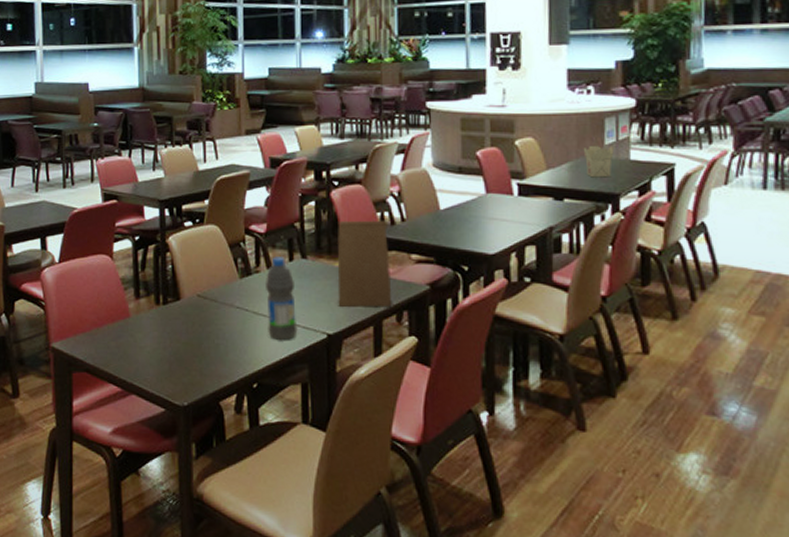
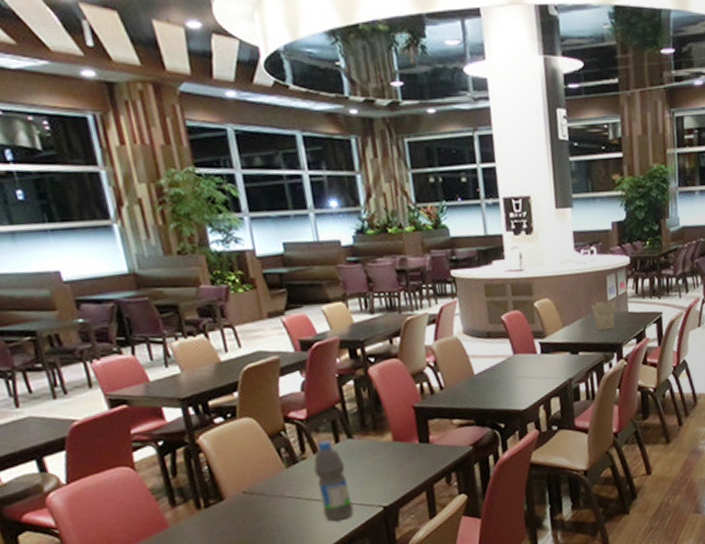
paper bag: present [337,220,393,308] -> none [379,390,441,480]

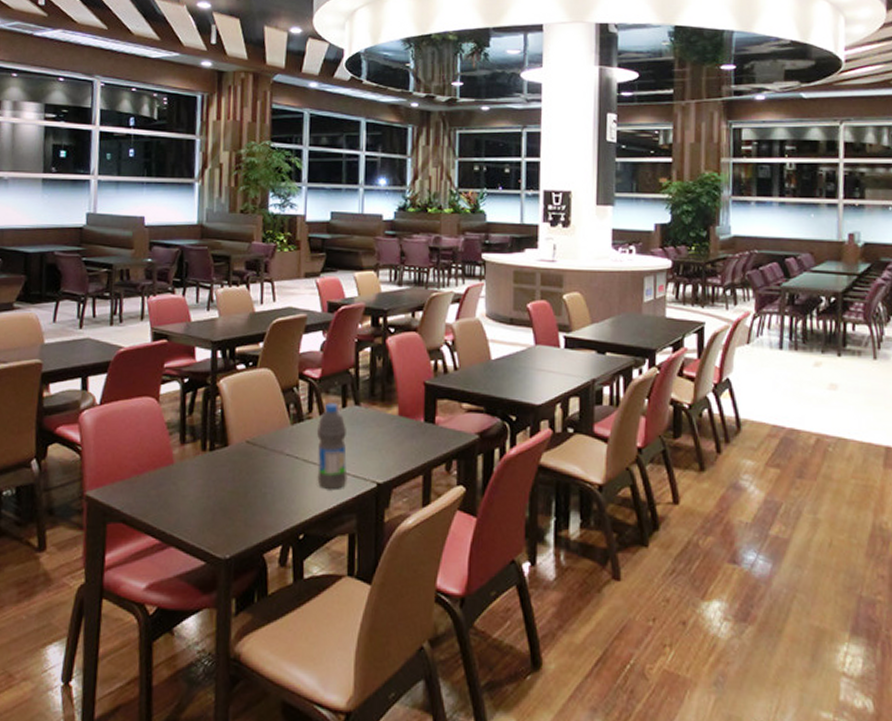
takeout container: present [591,301,616,331] -> none [624,302,652,334]

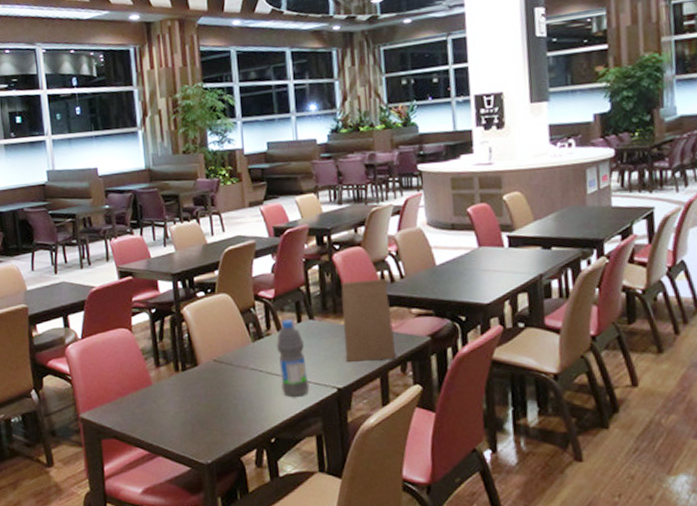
paper bag: none [389,368,443,457] -> present [341,278,397,363]

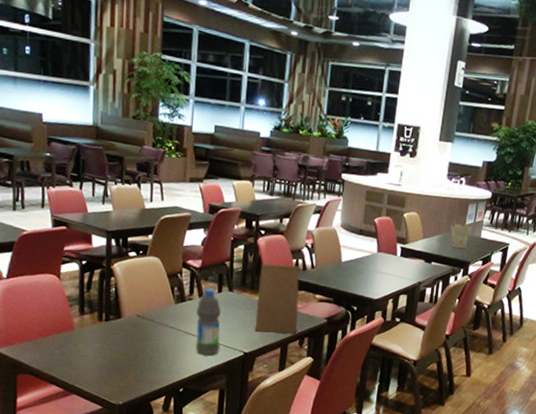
takeout container: none [567,194,597,226] -> present [450,223,471,249]

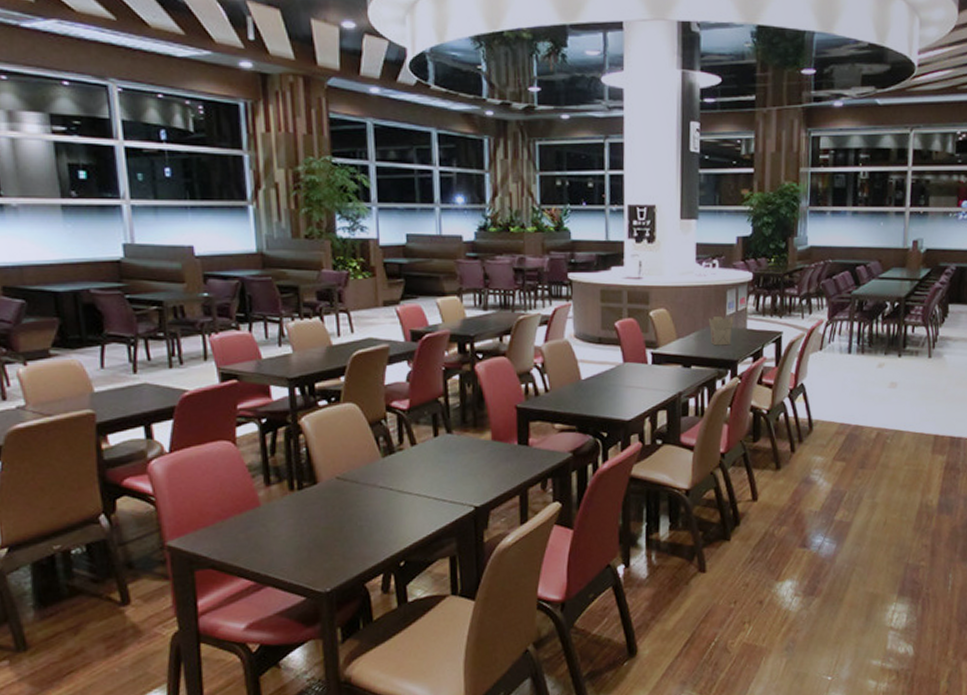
water bottle: present [195,288,221,356] -> none [410,433,445,516]
paper bag: present [255,264,300,335] -> none [483,391,537,480]

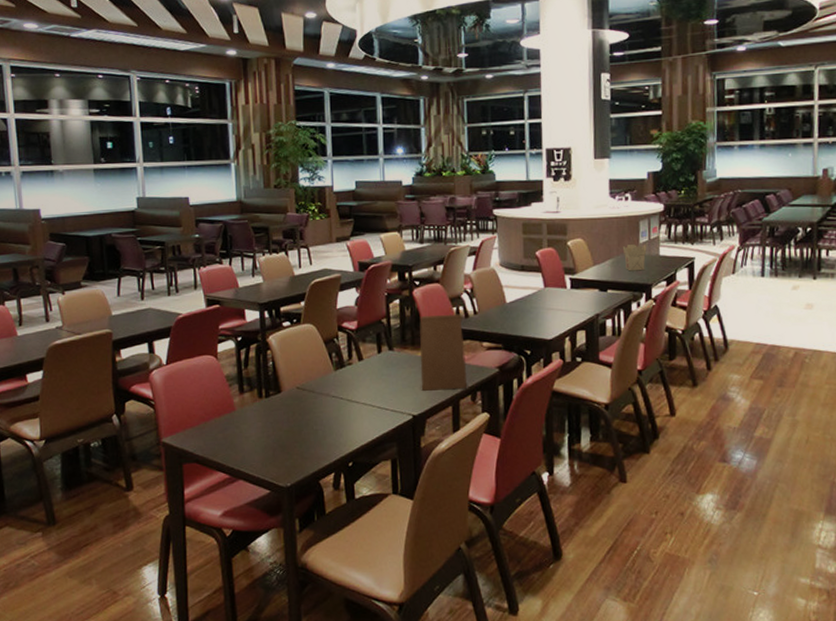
paper bag: none [483,391,537,480] -> present [419,314,468,392]

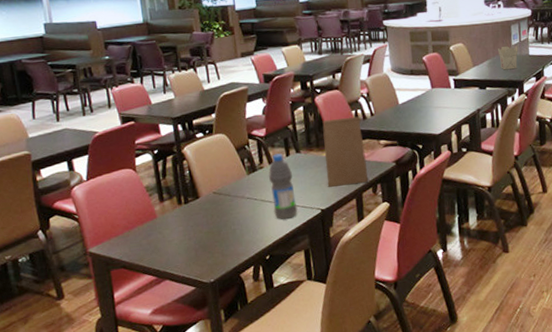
water bottle: none [358,349,387,423] -> present [269,153,298,219]

